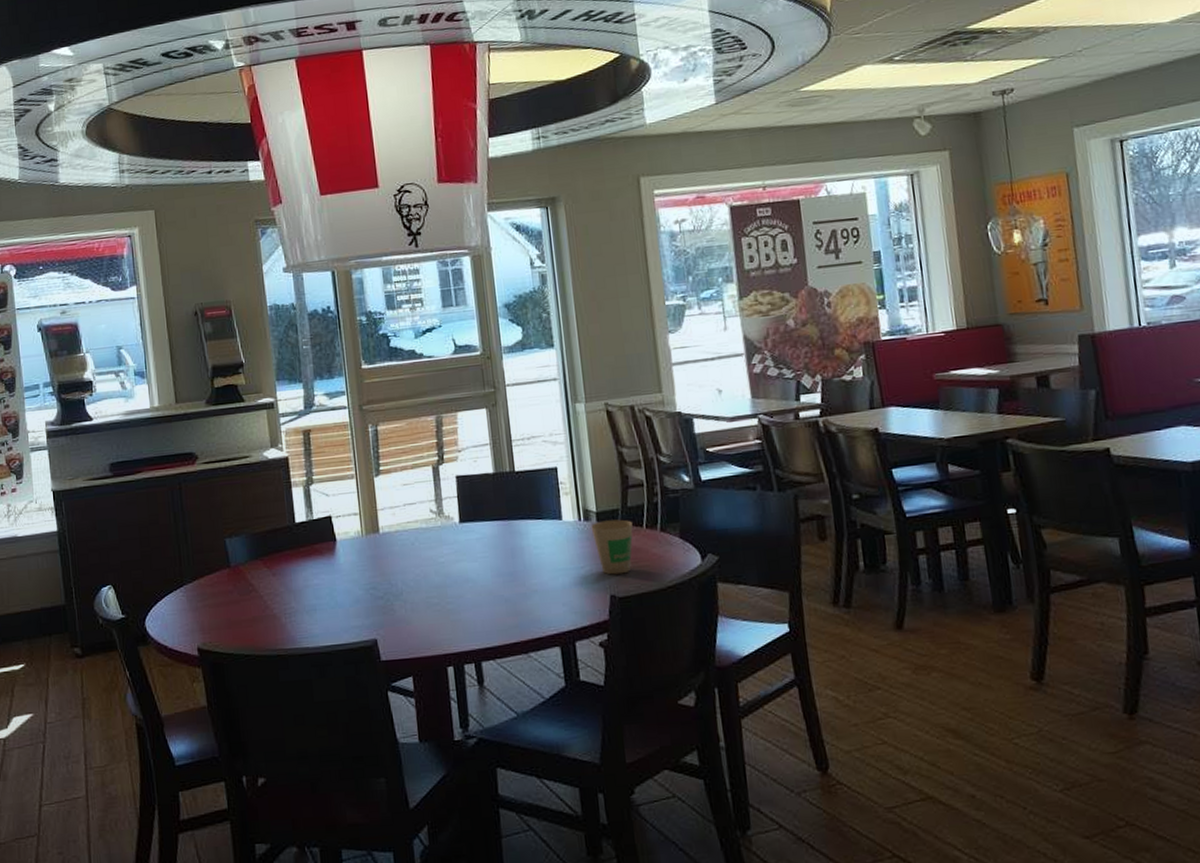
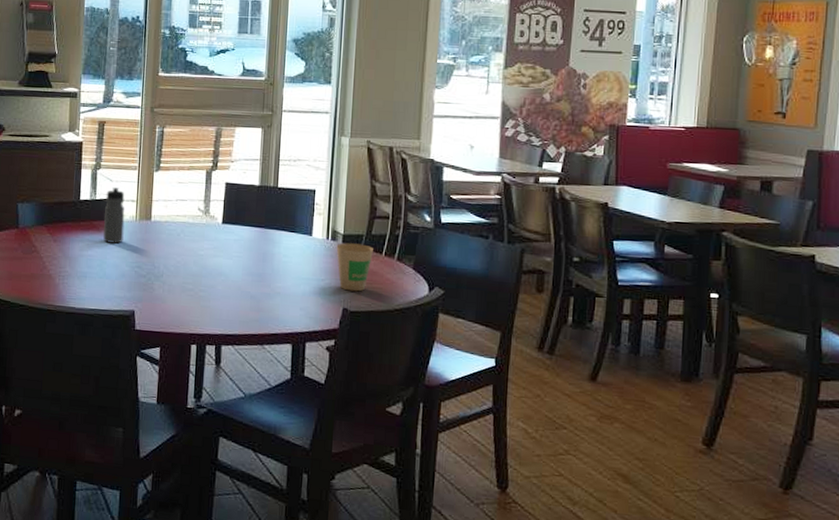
water bottle: none [324,502,352,568] -> present [103,187,125,244]

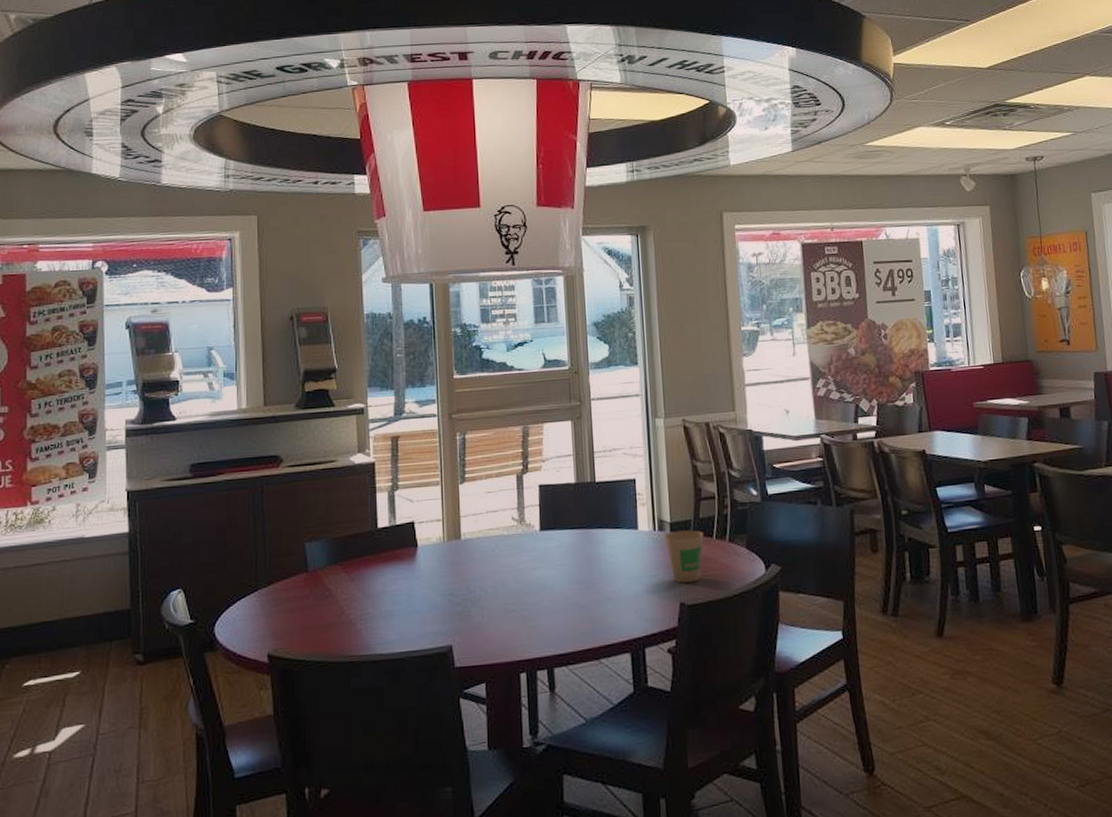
water bottle: present [103,187,125,244] -> none [407,508,432,573]

